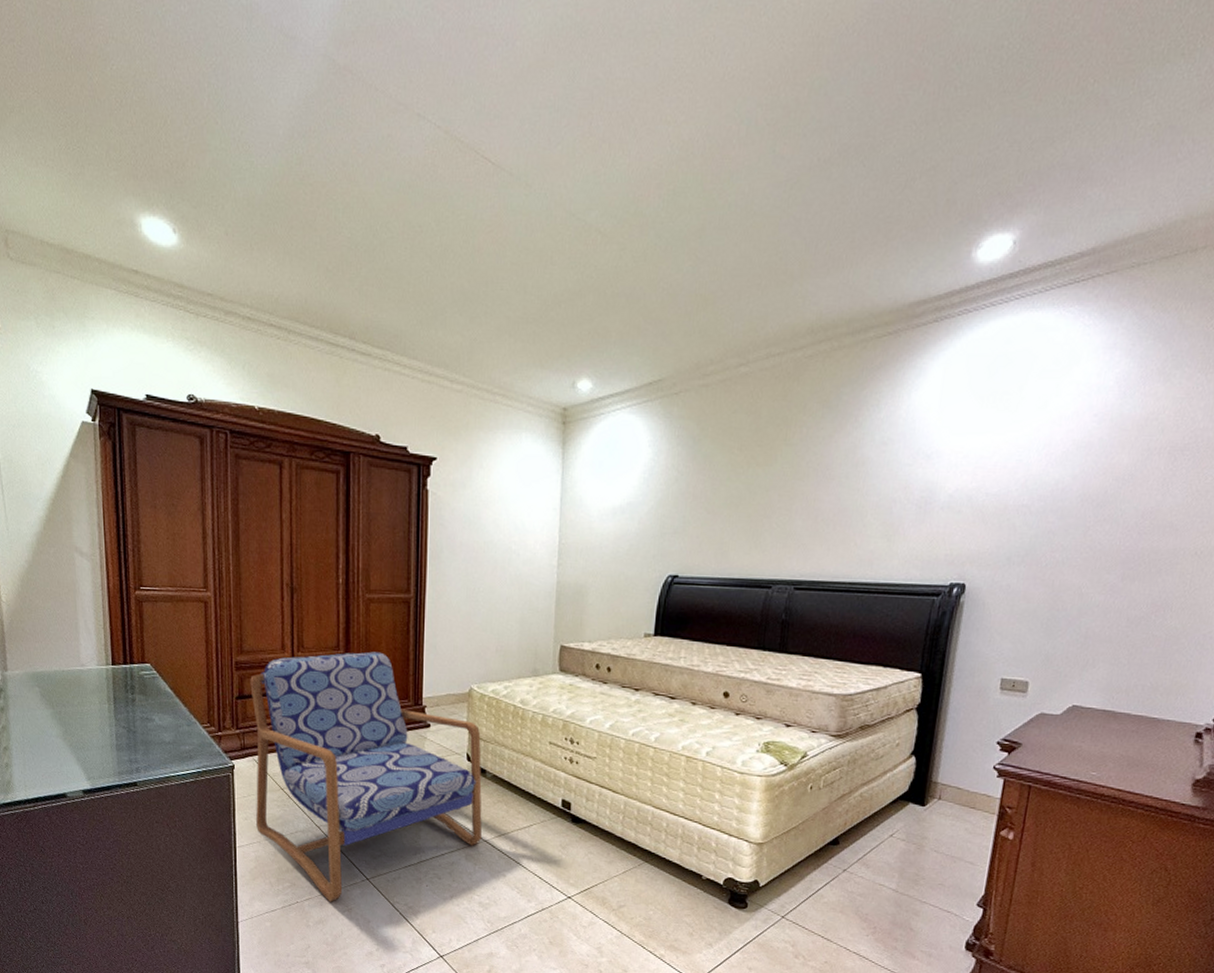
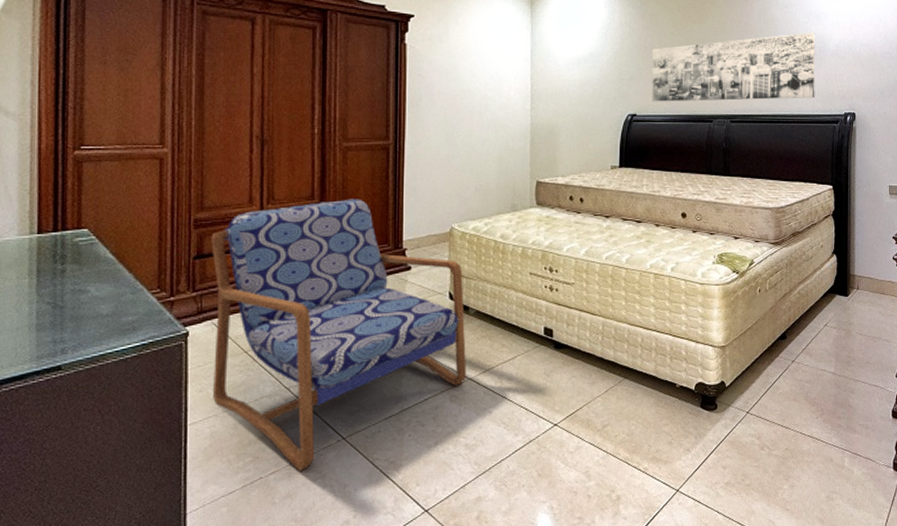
wall art: none [698,478,922,564] -> present [652,32,816,102]

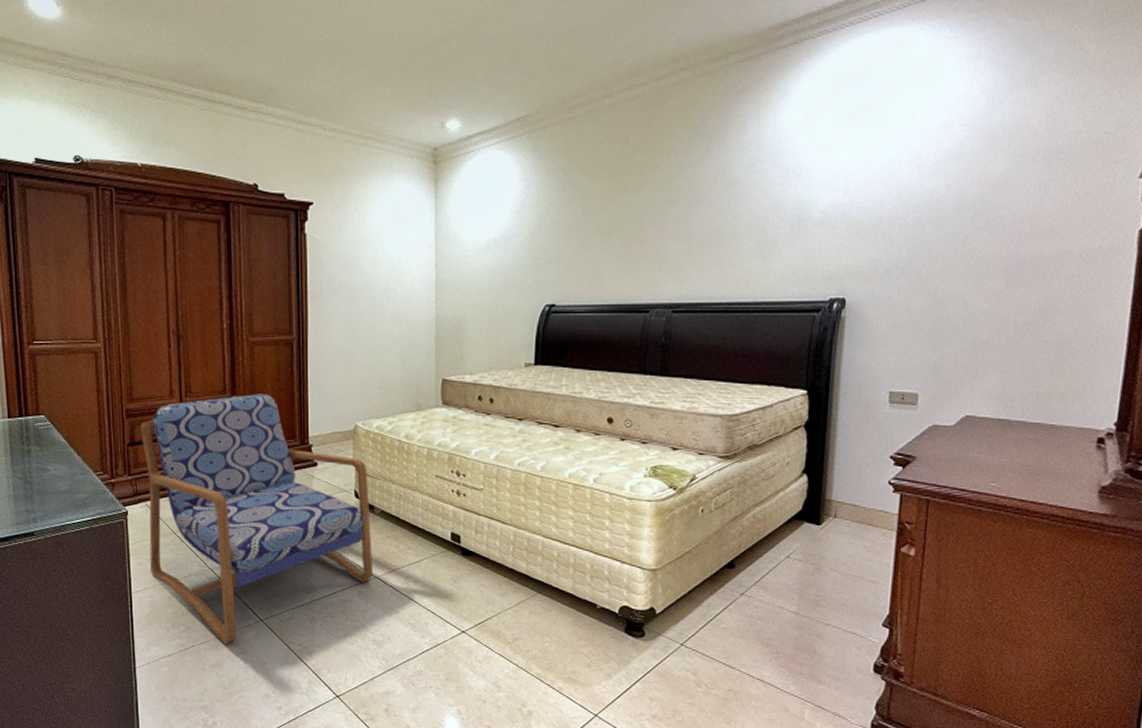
wall art: present [652,32,816,102] -> none [574,197,794,290]

